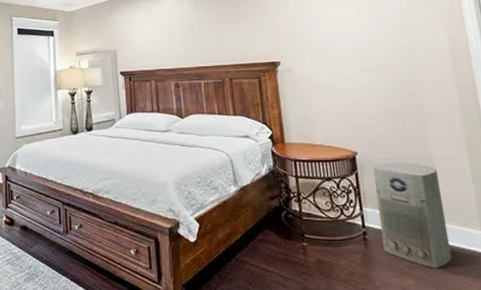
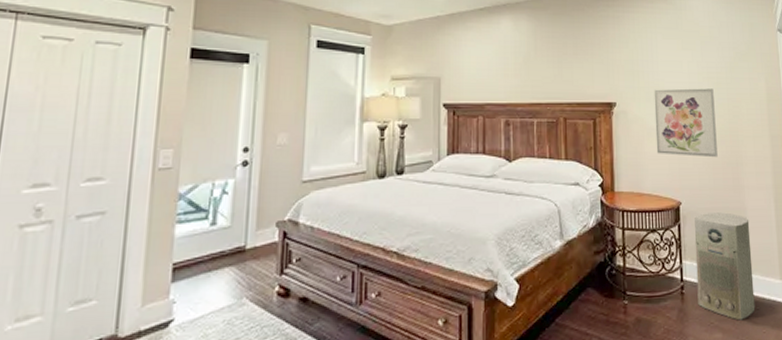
wall art: none [318,42,395,109] -> present [654,88,718,158]

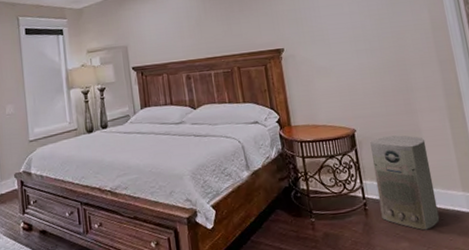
wall art: present [654,88,718,158] -> none [318,25,387,89]

